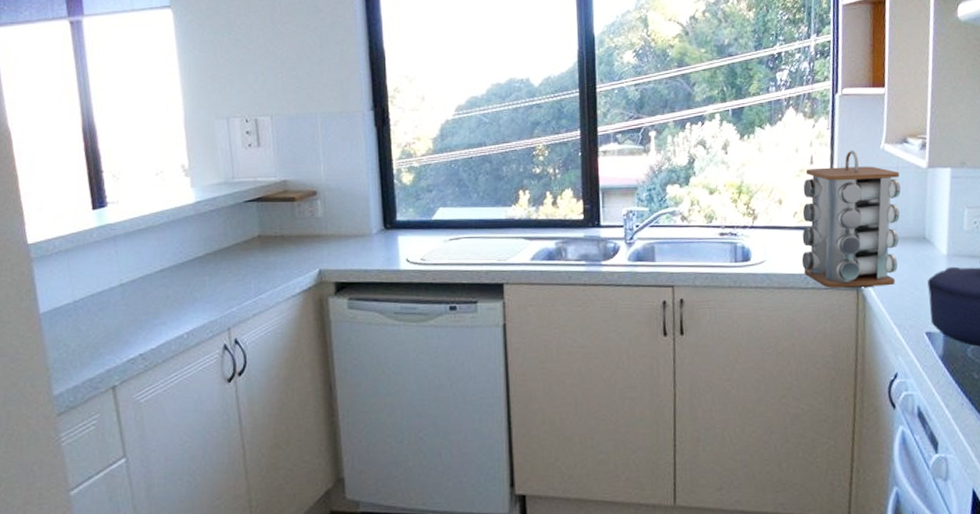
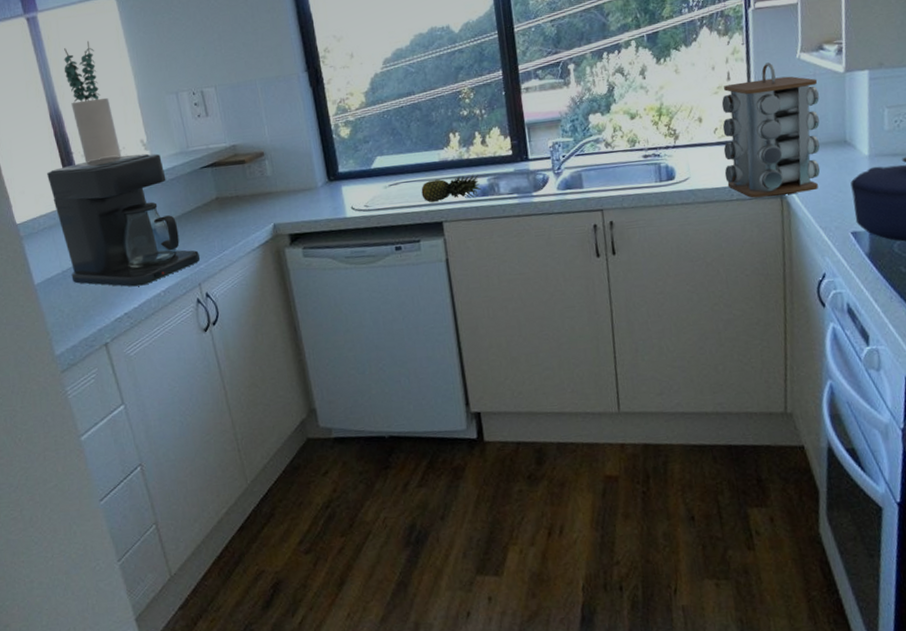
coffee maker: none [70,179,232,325] -> present [47,153,200,287]
vase: none [106,52,158,183] -> present [64,40,122,163]
fruit: none [483,236,548,263] -> present [421,174,482,203]

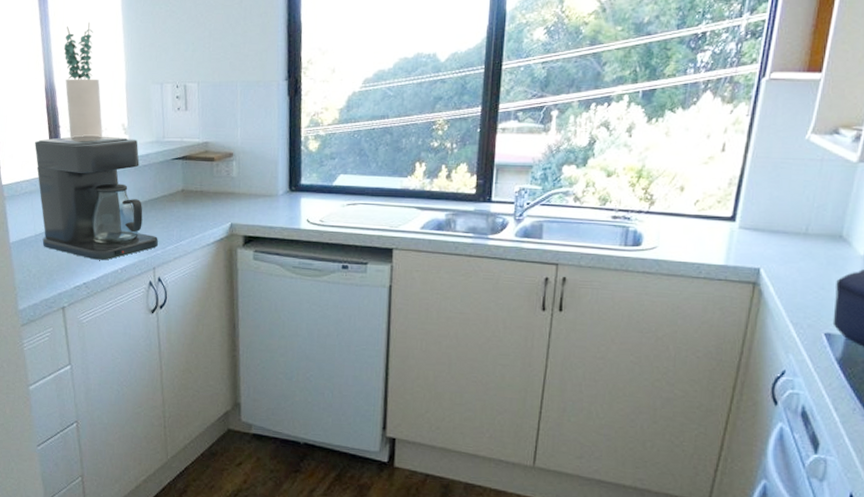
fruit: present [421,174,482,203] -> none [377,205,438,230]
spice rack: present [721,62,821,199] -> none [696,139,824,283]

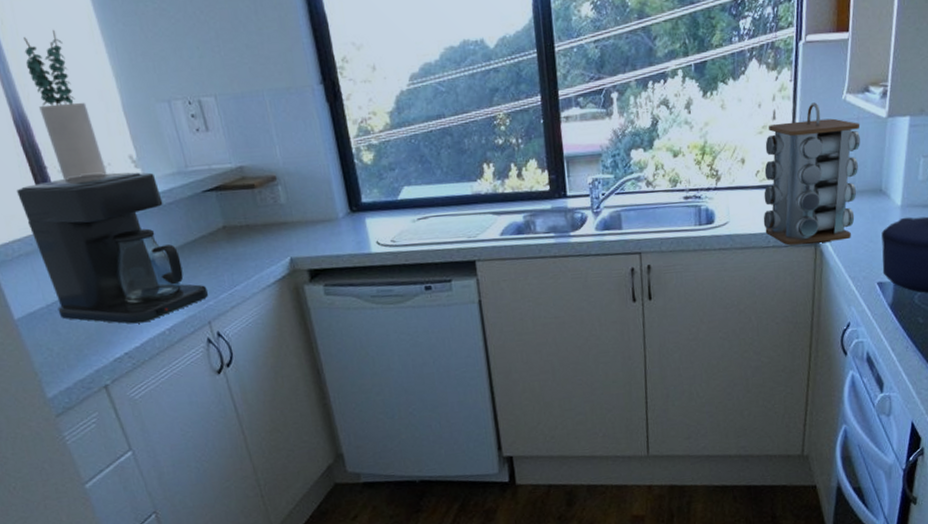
spice rack: none [696,139,824,283] -> present [763,102,860,246]

